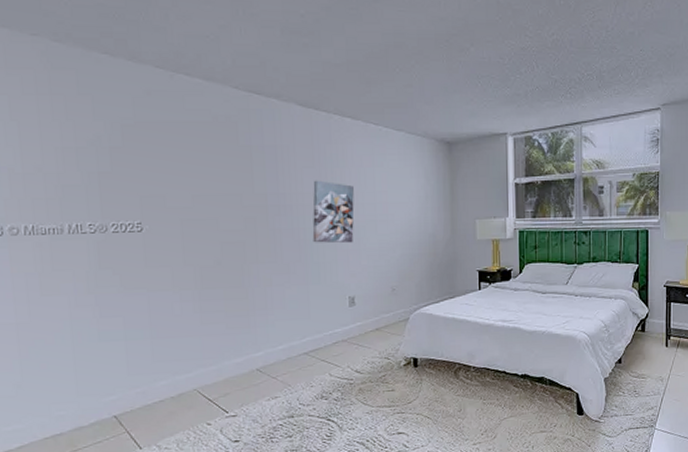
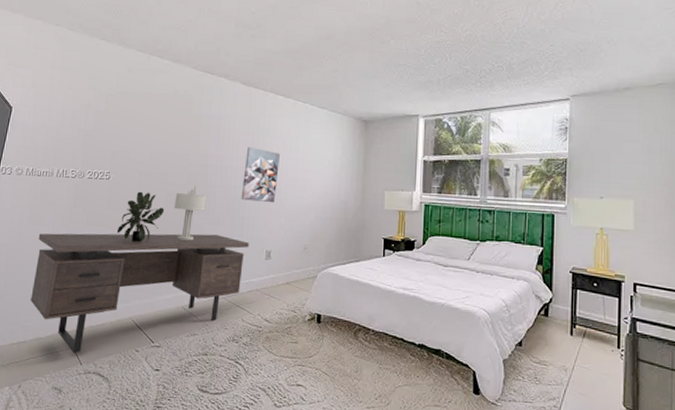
desk: none [57,284,329,437] -> present [30,233,249,353]
potted plant: none [161,243,220,302] -> present [116,191,164,242]
table lamp: none [231,230,271,295] -> present [174,185,206,241]

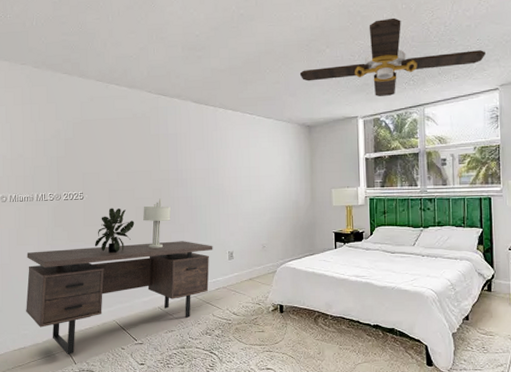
wall art: present [241,146,280,203] -> none [201,159,234,209]
ceiling fan: none [360,14,558,96] -> present [299,17,485,96]

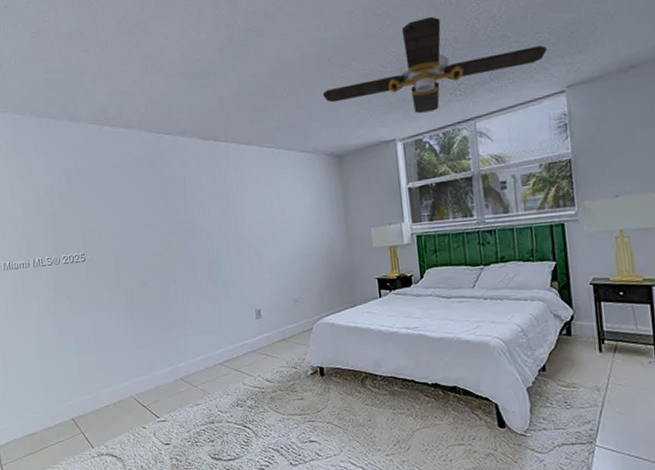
desk: present [26,241,213,354] -> none [28,300,238,438]
potted plant: present [94,208,135,253] -> none [102,268,146,320]
table lamp: present [143,198,171,248] -> none [153,253,186,312]

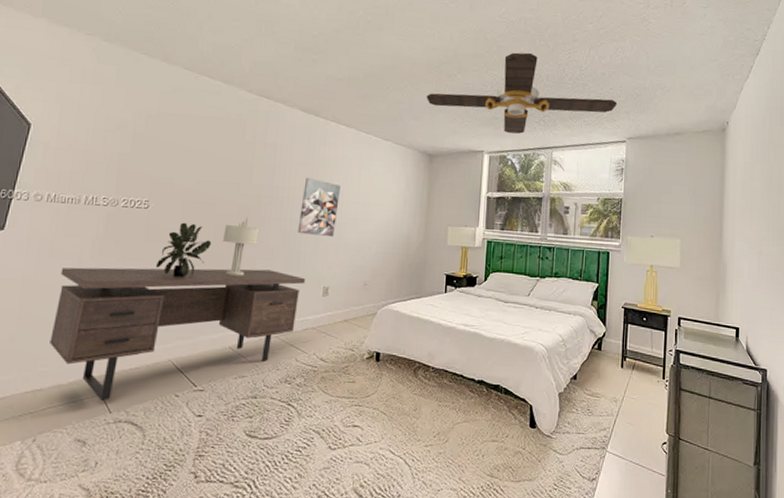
desk: none [28,300,238,438] -> present [49,267,306,400]
potted plant: none [102,268,146,320] -> present [155,222,212,277]
table lamp: none [153,253,186,312] -> present [223,217,259,276]
wall art: none [217,204,256,262] -> present [297,177,340,237]

